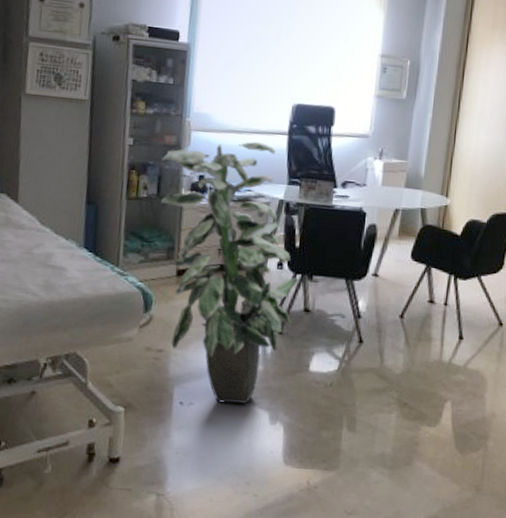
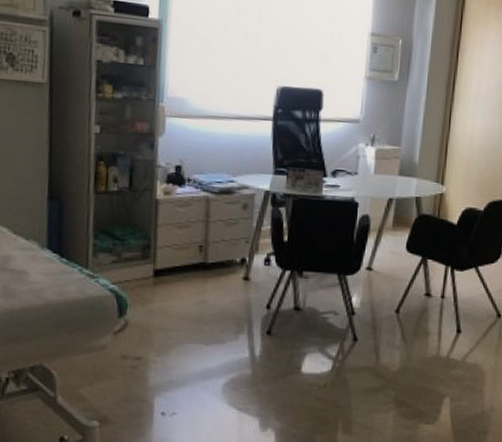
indoor plant: present [161,142,299,405] -> none [133,128,288,412]

